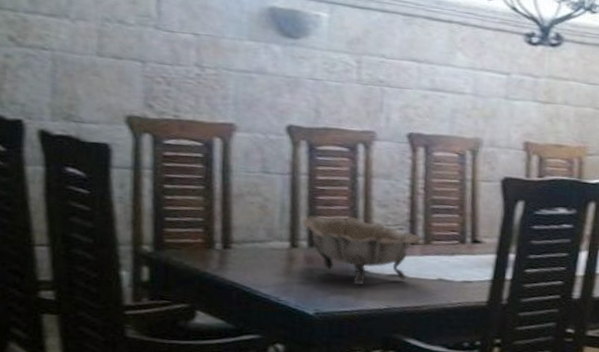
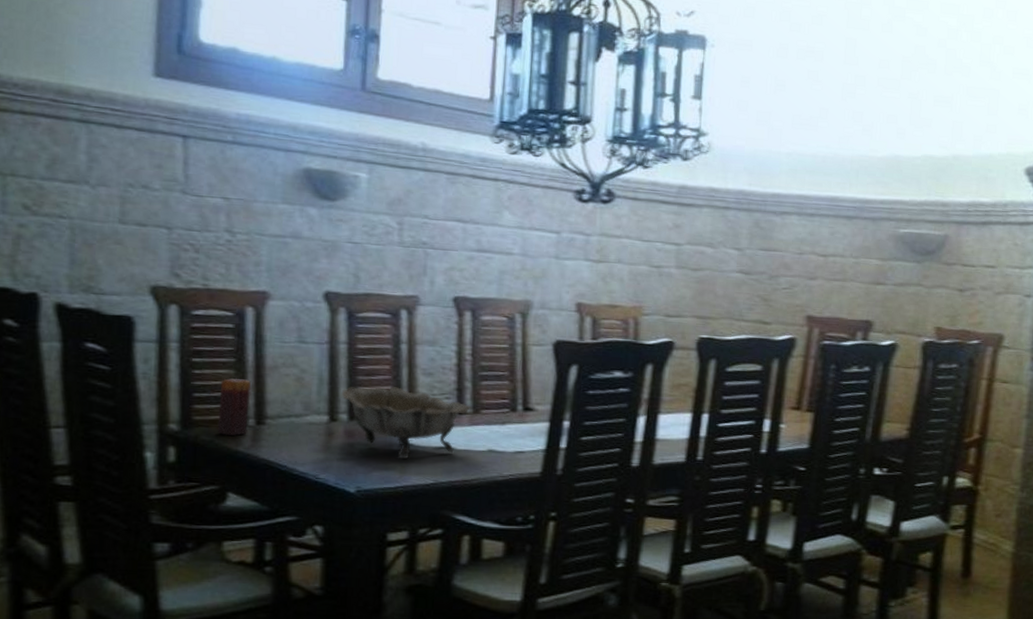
candle: none [187,204,219,258] -> present [217,378,251,436]

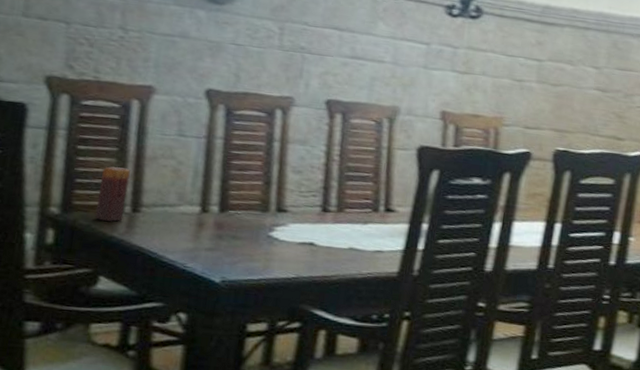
decorative bowl: present [342,387,472,460] -> none [215,180,337,253]

